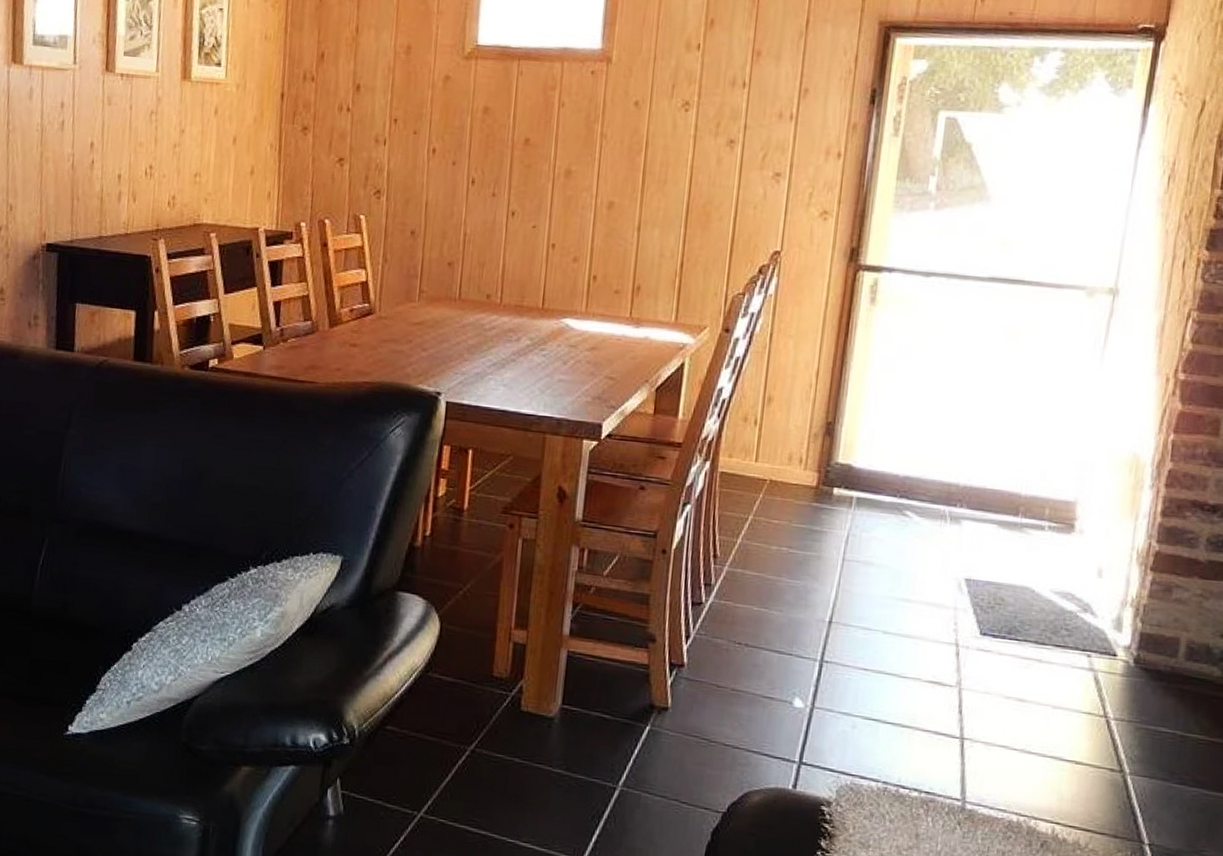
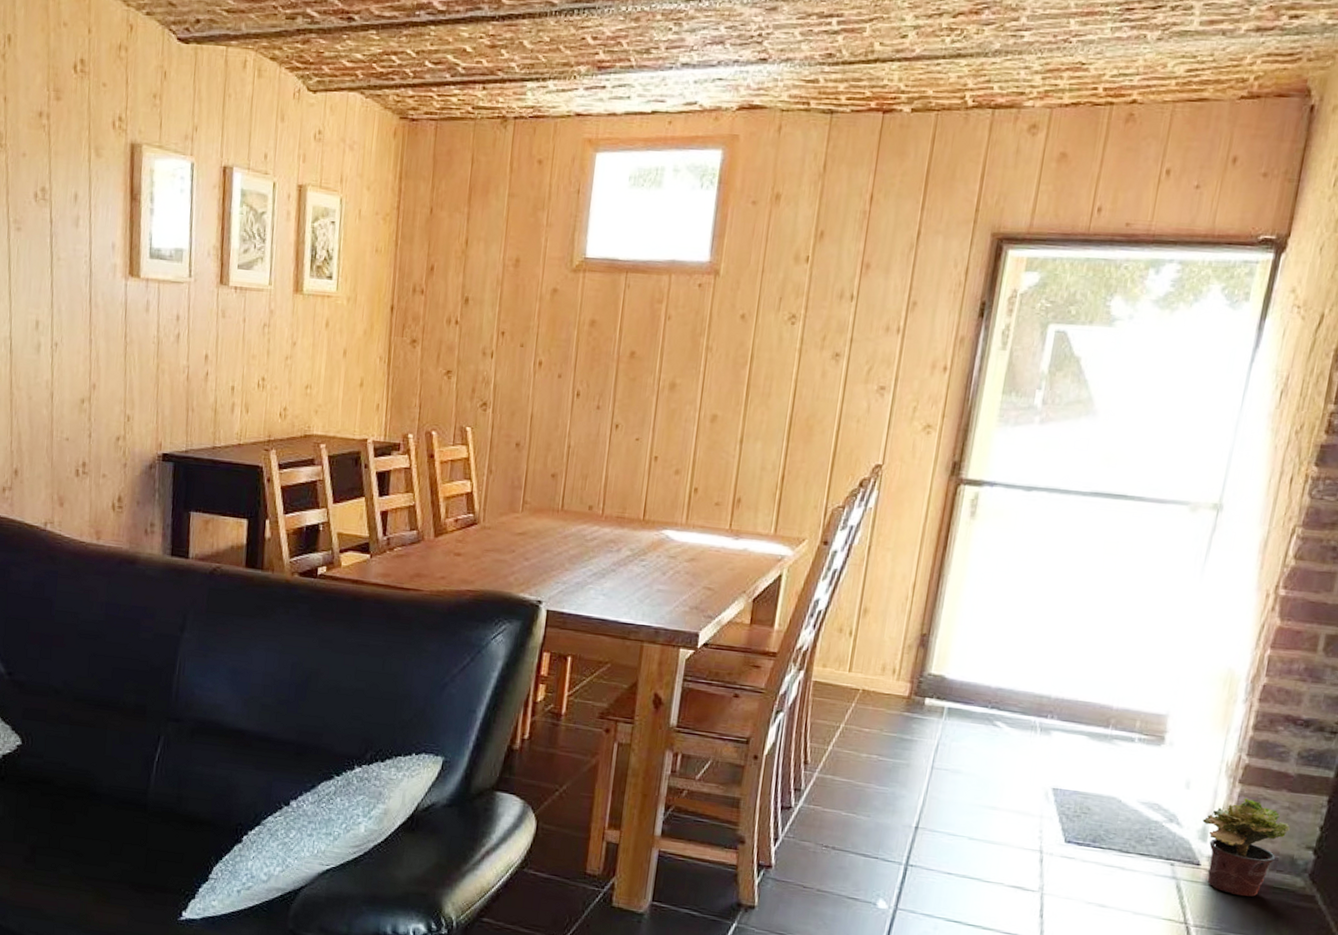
potted plant: none [1116,585,1205,688] -> present [1202,798,1291,897]

